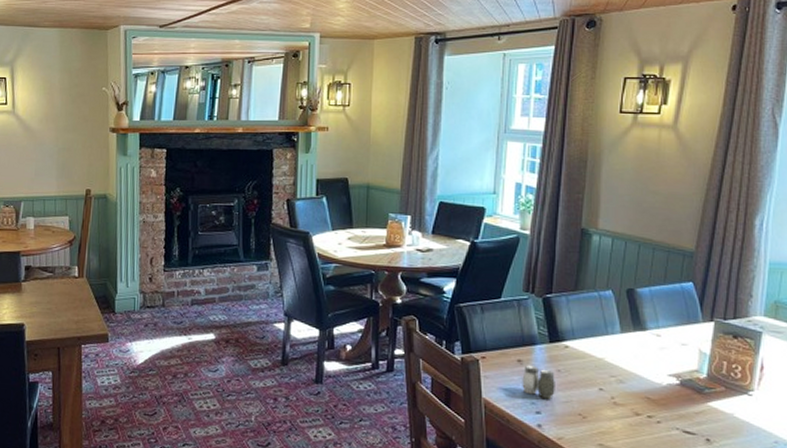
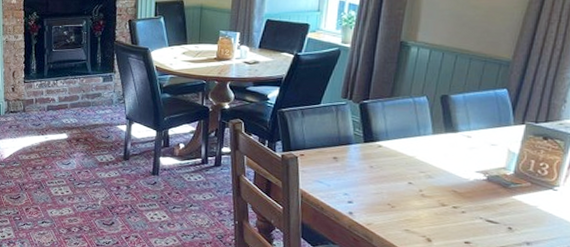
salt and pepper shaker: present [522,365,555,399] -> none [336,162,368,191]

